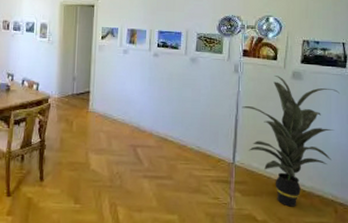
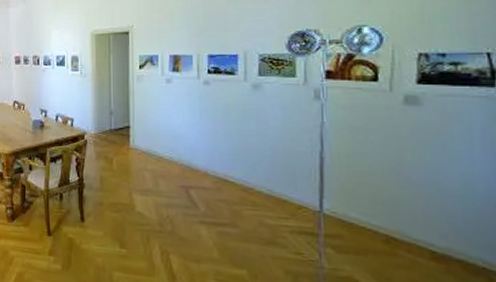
indoor plant: present [242,76,340,207] -> none [328,101,486,273]

